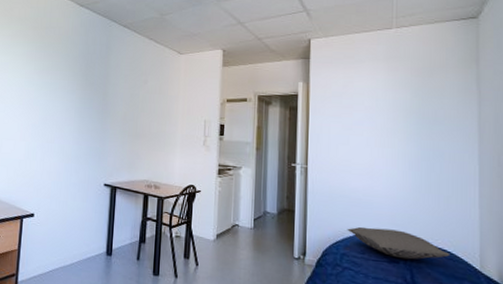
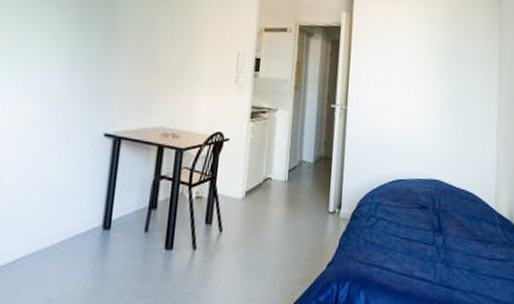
pillow: present [347,227,451,260] -> none [382,172,472,204]

